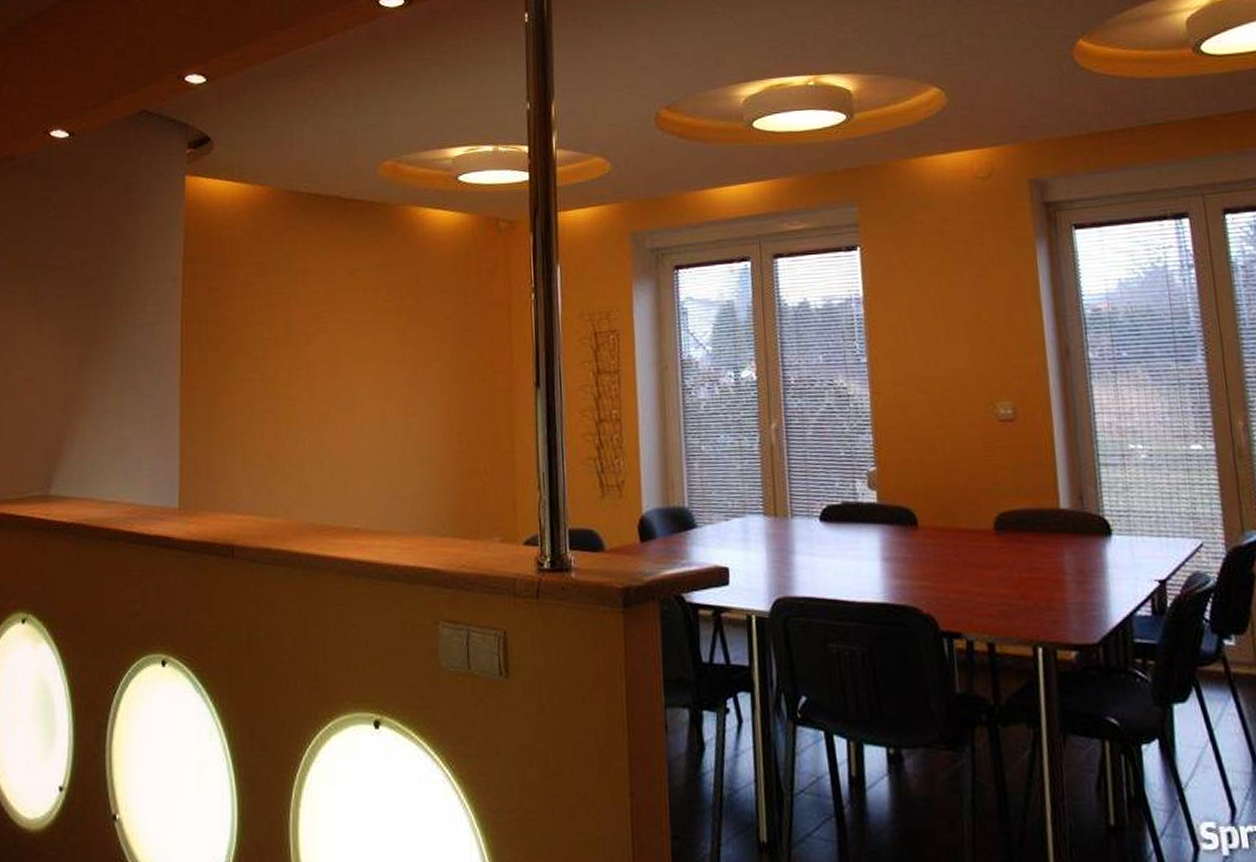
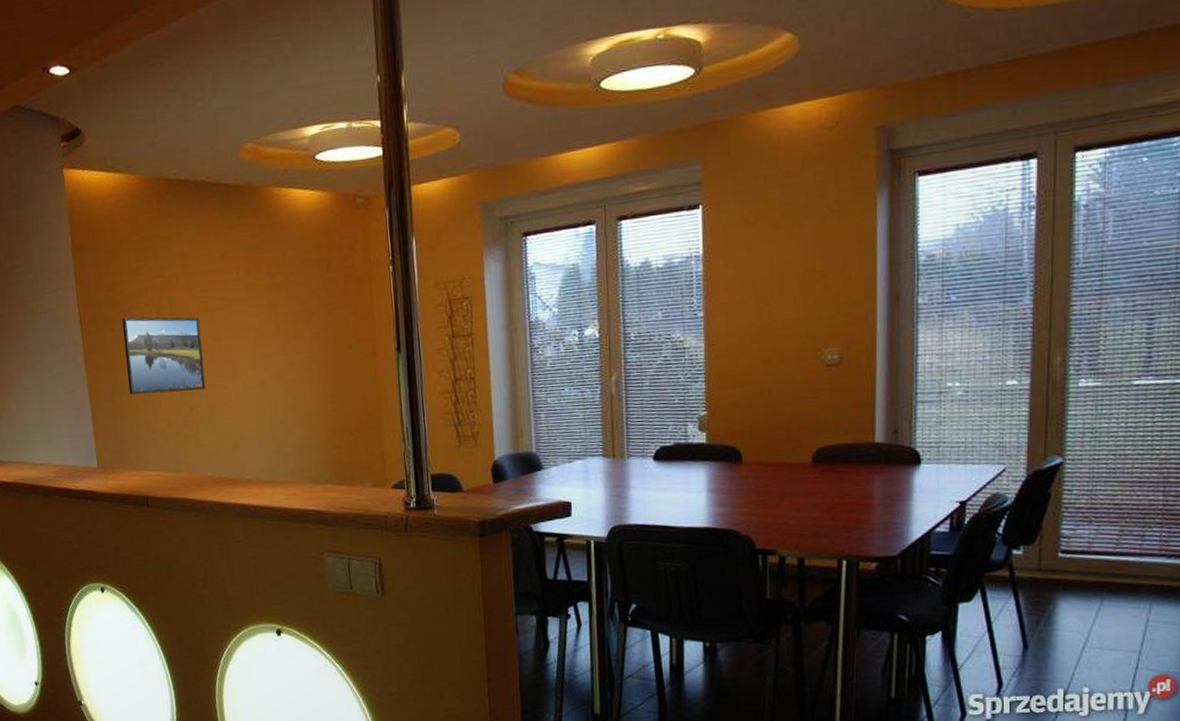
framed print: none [227,335,318,424] -> present [122,317,206,394]

